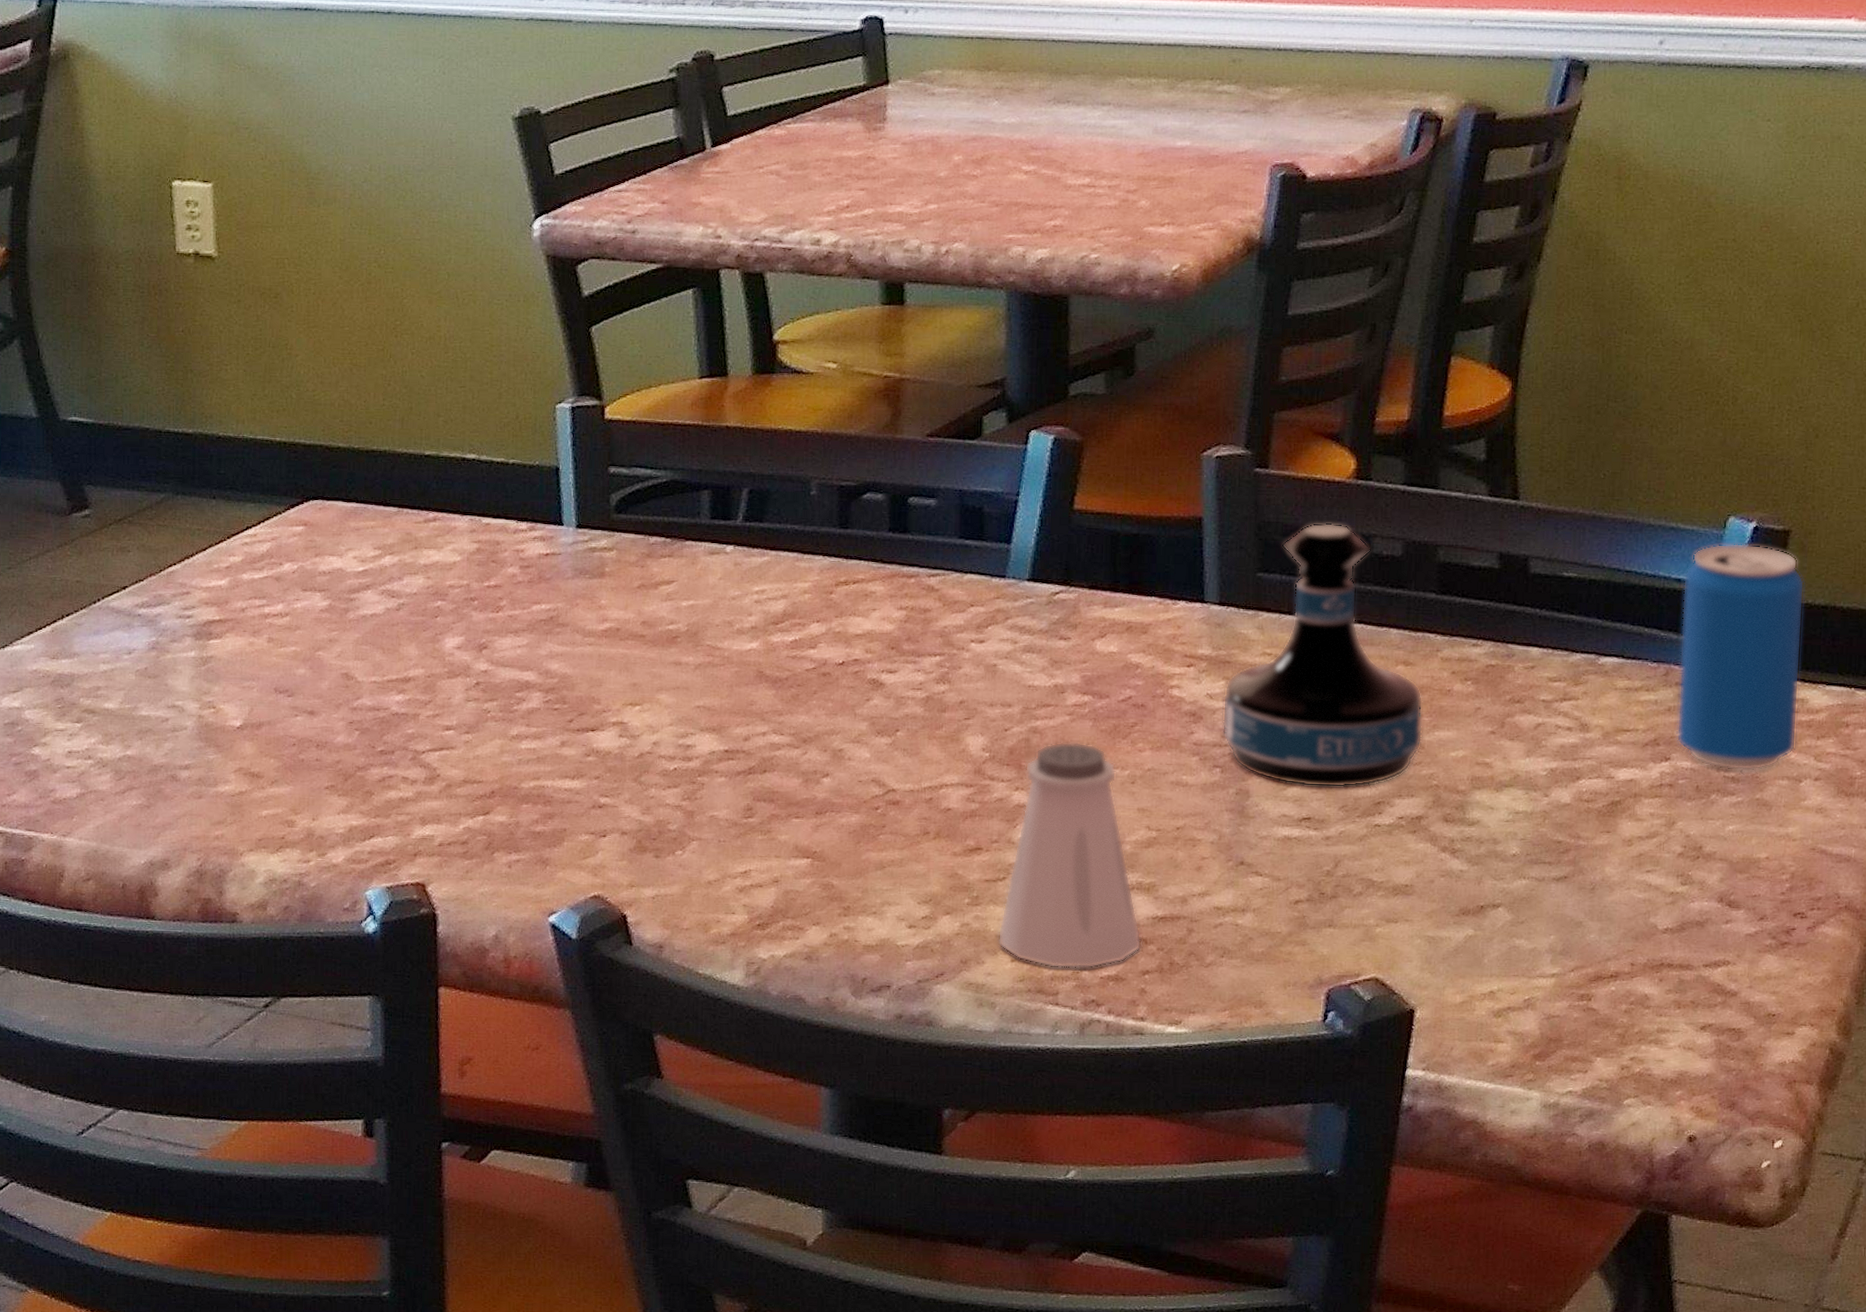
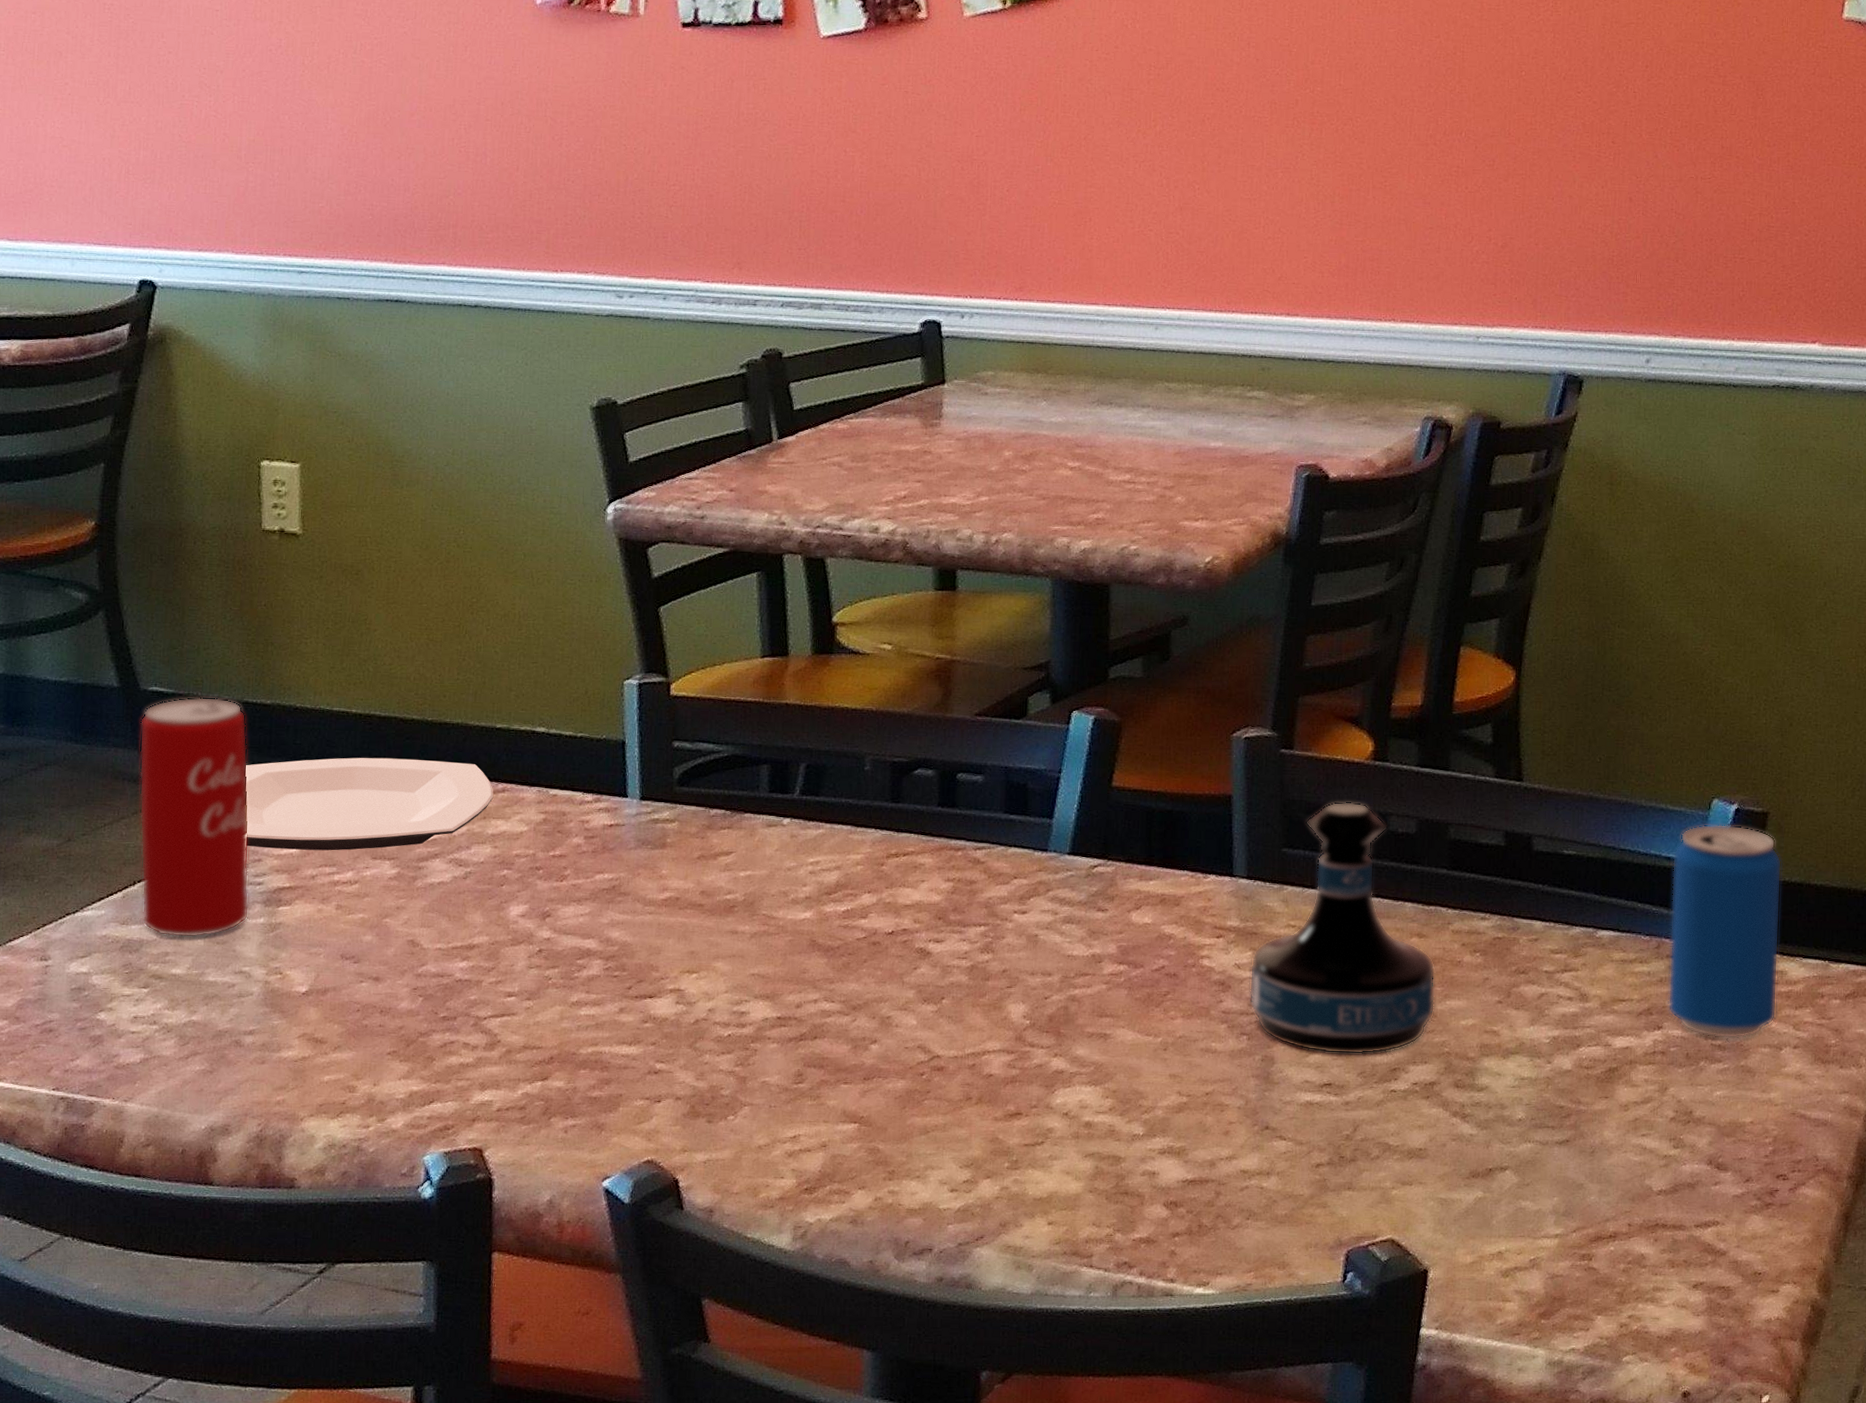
beverage can: none [61,426,180,672] -> present [139,696,250,938]
plate: none [169,487,425,583] -> present [245,757,494,851]
saltshaker: present [998,742,1142,969] -> none [1035,1010,1172,1231]

